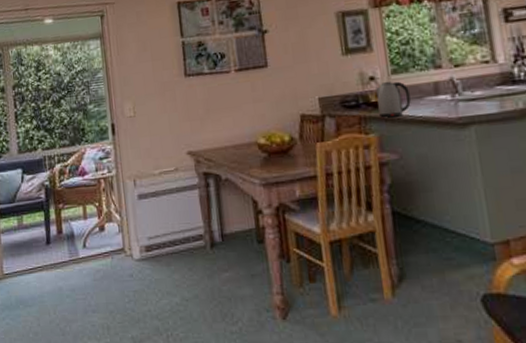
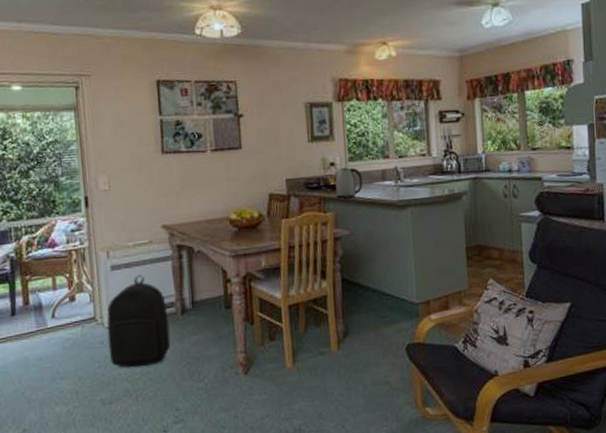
backpack: none [135,205,201,305] -> present [107,275,171,368]

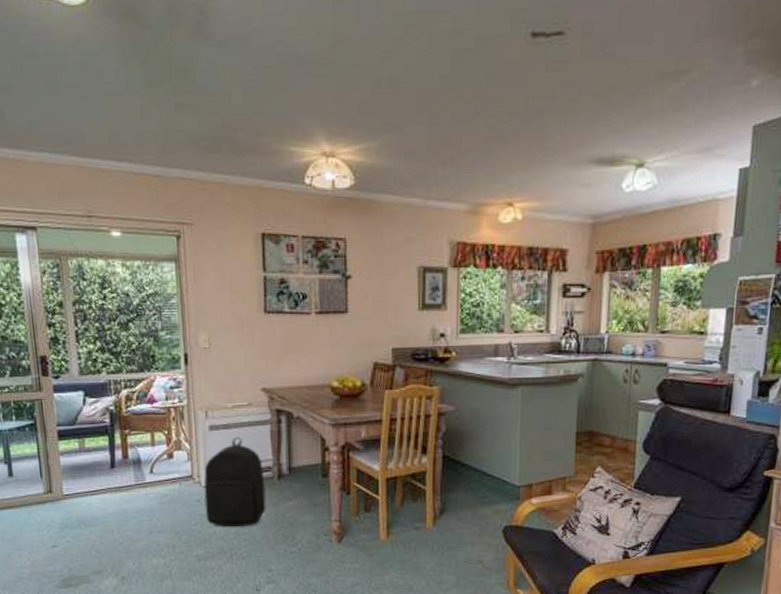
kettle: present [335,167,363,199] -> none [444,339,473,373]

